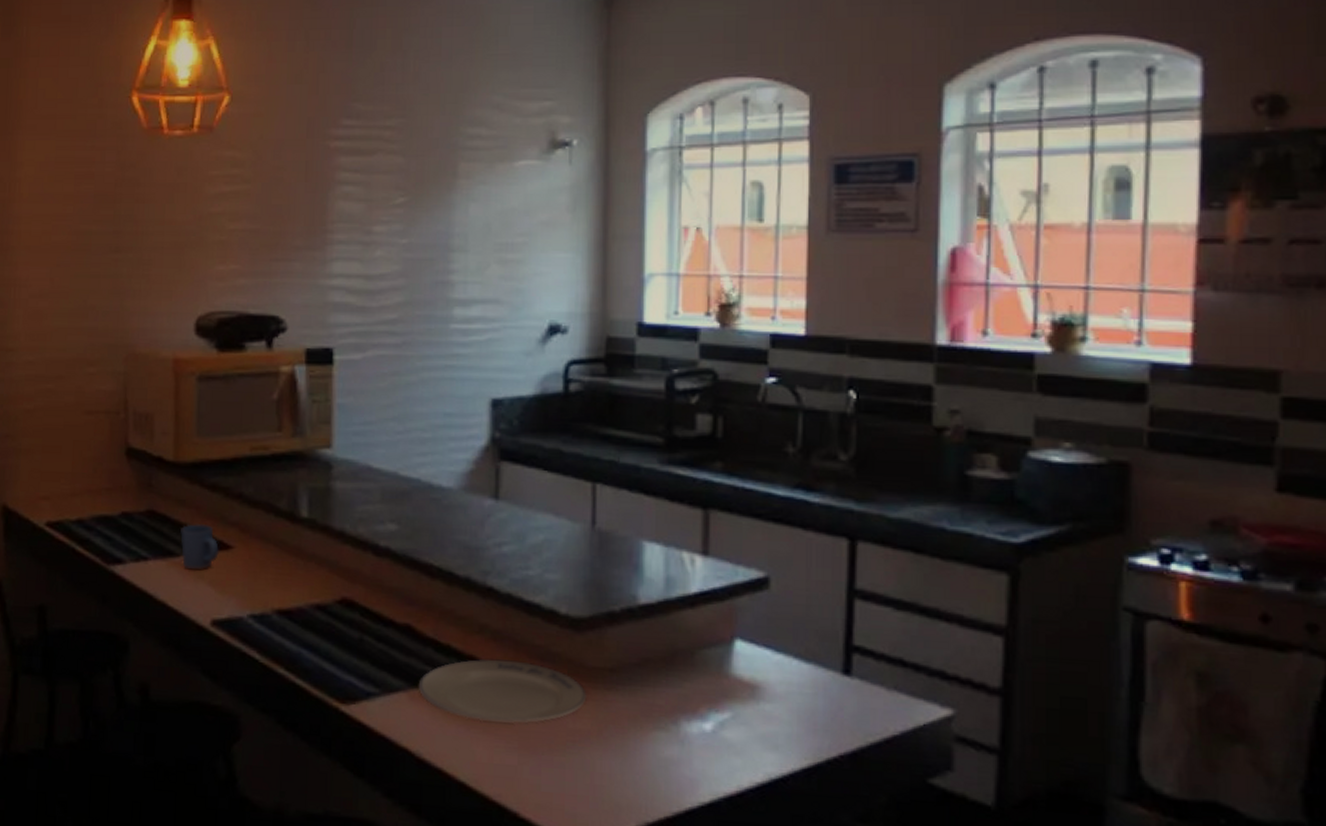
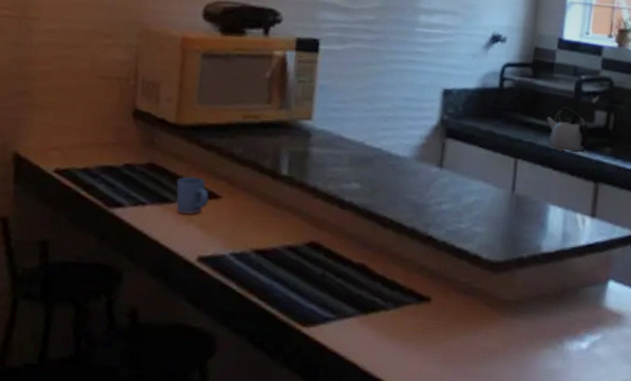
plate: present [418,659,587,724] -> none [366,292,497,343]
kettle: none [629,410,690,471] -> present [546,105,589,152]

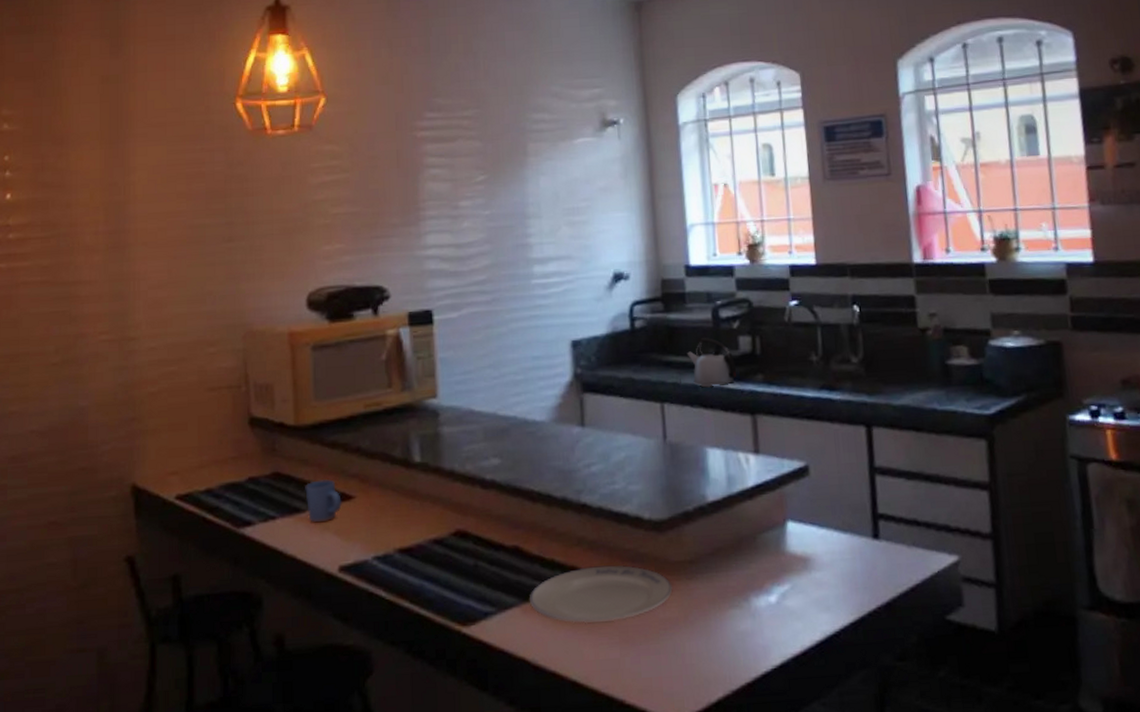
plate: none [366,292,497,343] -> present [529,565,673,624]

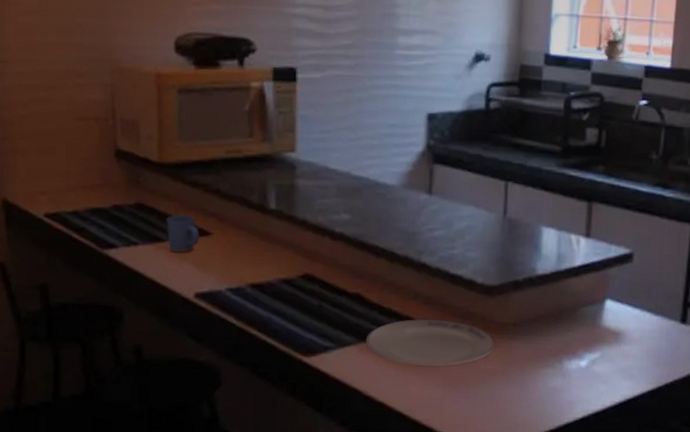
kettle: present [686,337,737,388] -> none [535,124,580,172]

